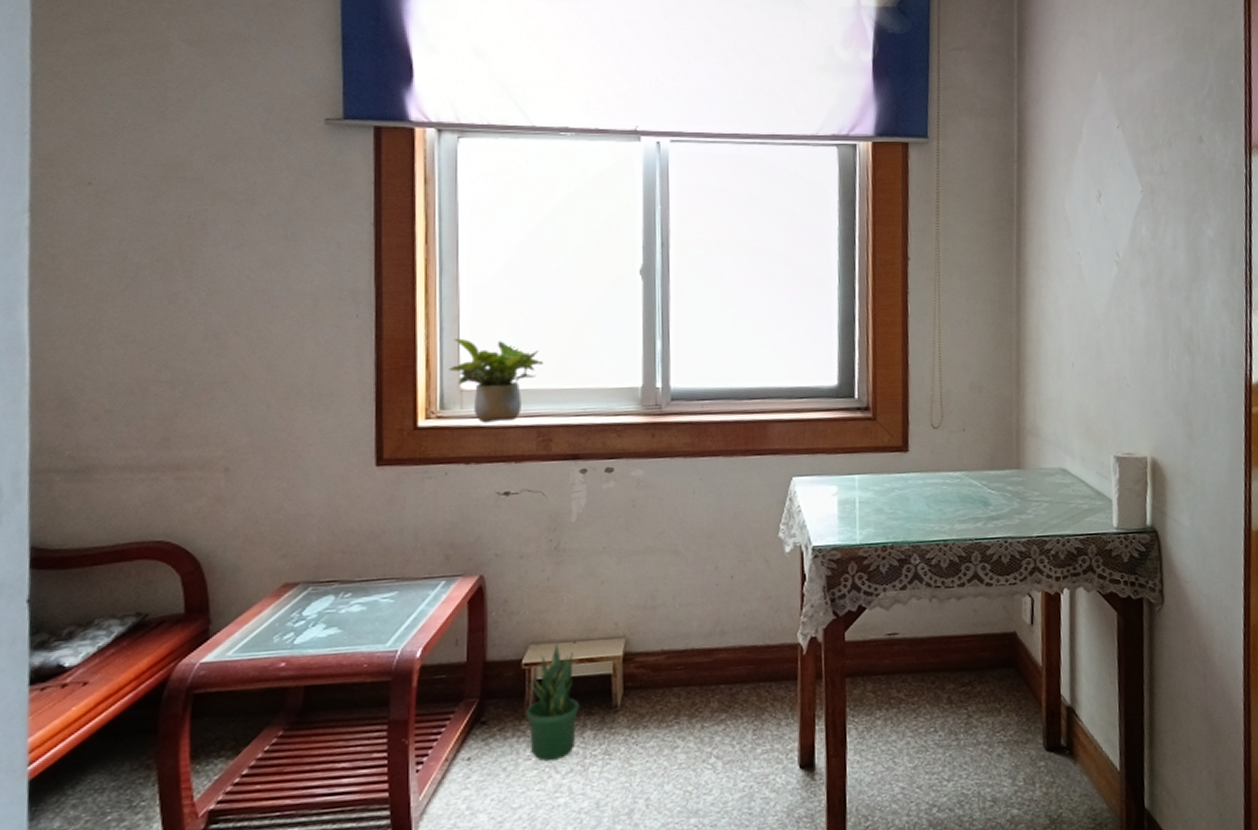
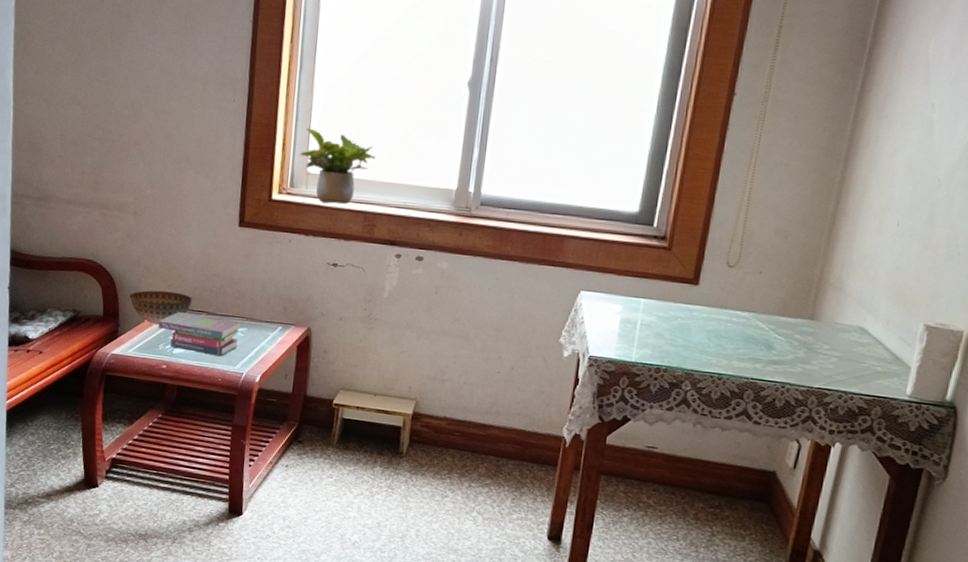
bowl: none [224,562,317,612] -> present [129,290,192,326]
books: none [271,585,388,637] -> present [159,312,240,357]
planter: present [526,643,579,761] -> none [331,393,373,483]

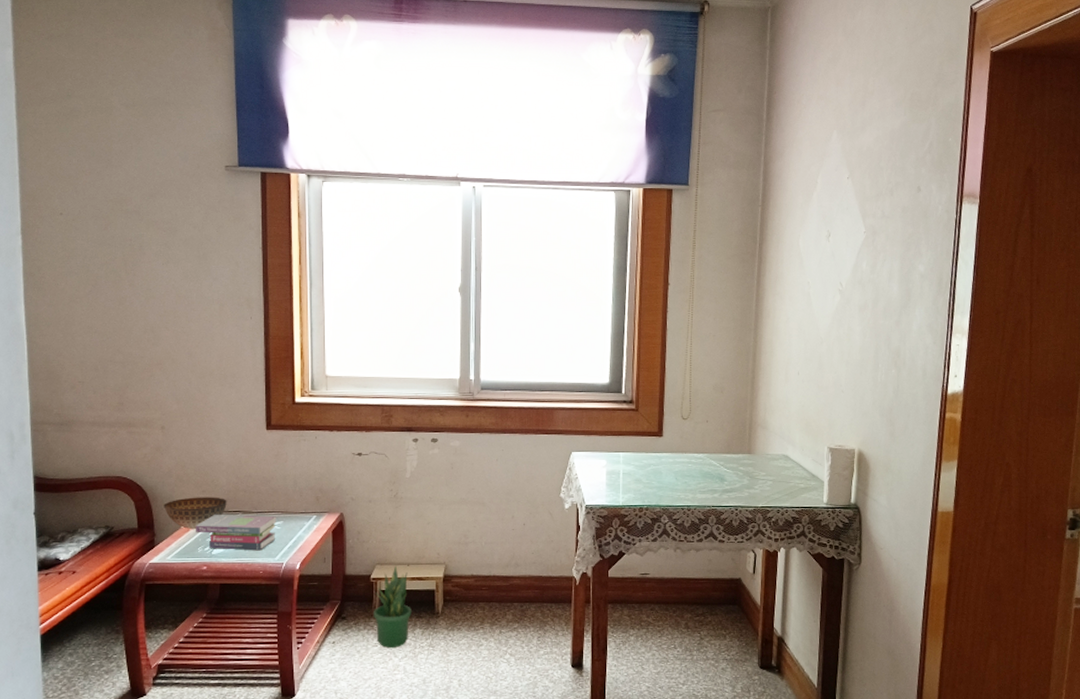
potted plant: present [299,128,376,205] -> none [316,337,387,401]
planter: none [331,393,373,483] -> present [374,565,412,648]

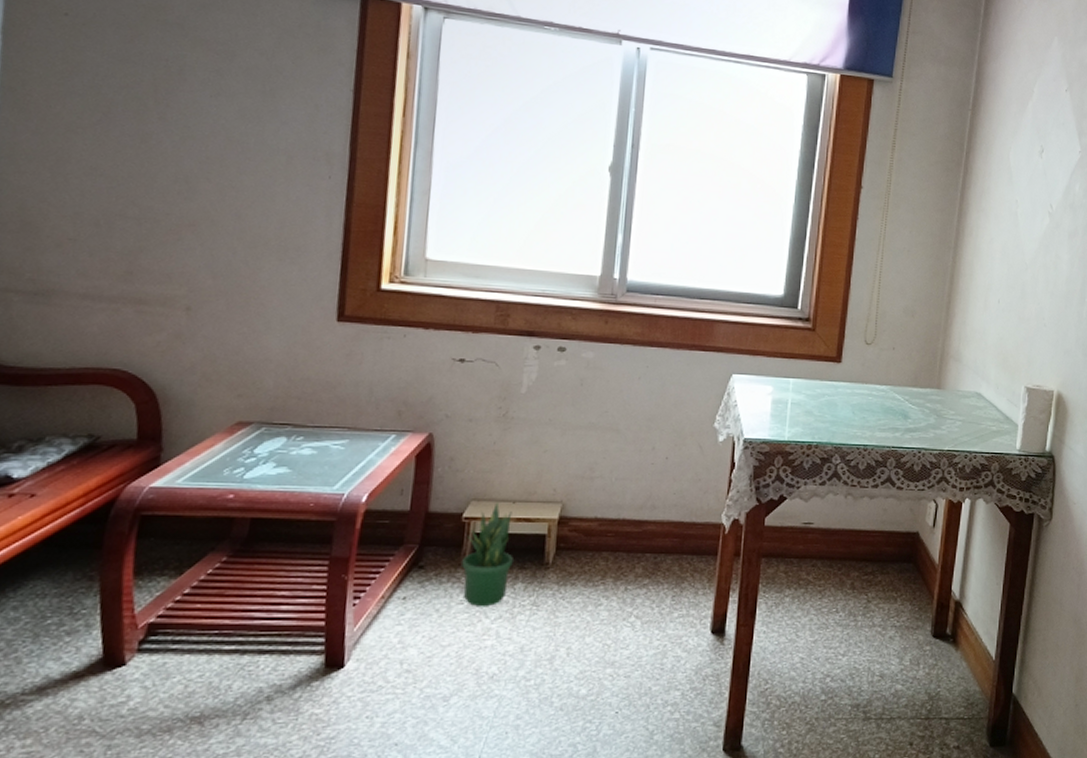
bowl: present [164,497,227,530] -> none [179,402,272,446]
books: present [196,514,276,551] -> none [223,427,340,477]

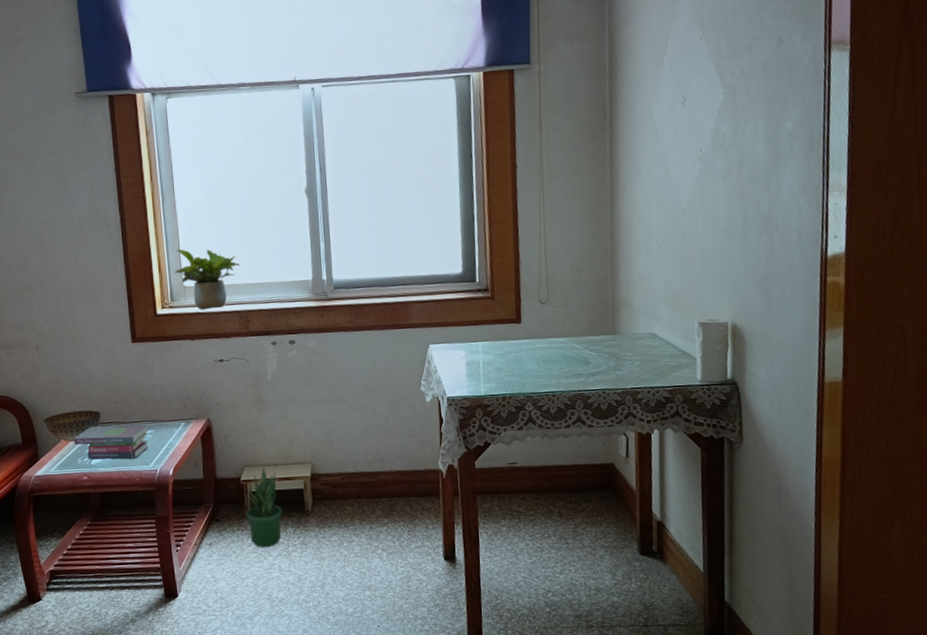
bowl: none [179,402,272,446] -> present [44,410,101,443]
books: none [223,427,340,477] -> present [74,425,149,460]
potted plant: none [415,209,509,294] -> present [174,249,240,310]

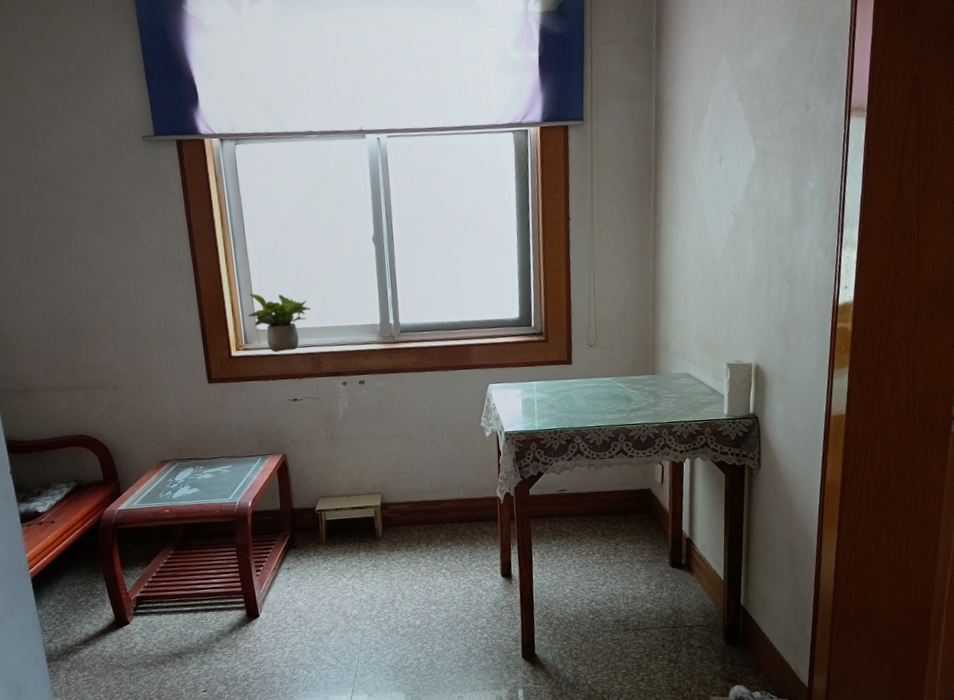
bowl: present [44,410,101,443] -> none [124,447,181,478]
books: present [74,425,149,460] -> none [155,461,228,494]
planter: present [245,467,283,547] -> none [320,497,355,570]

